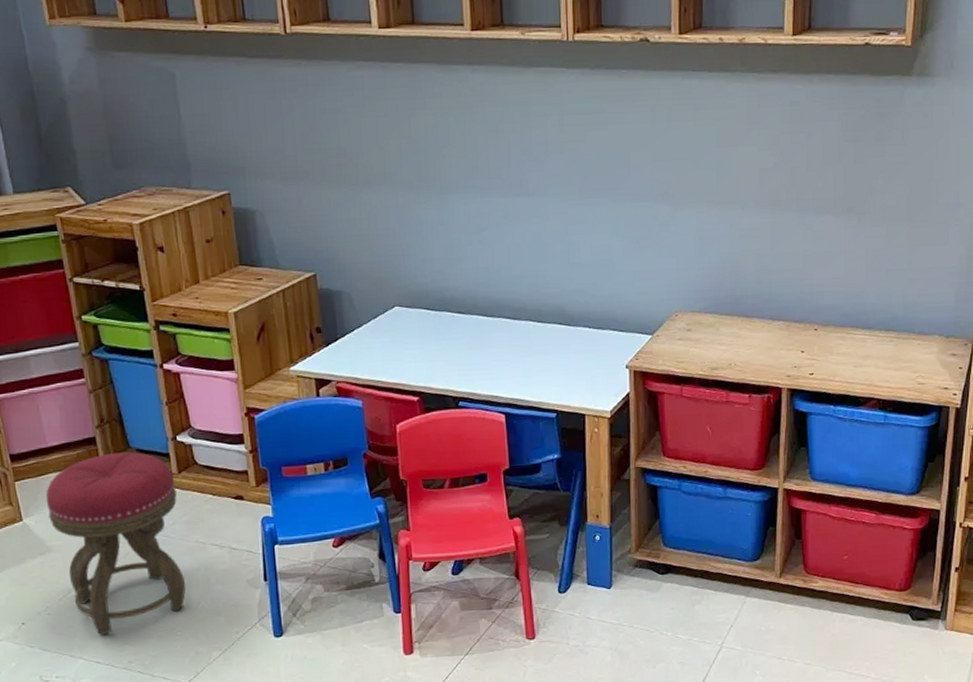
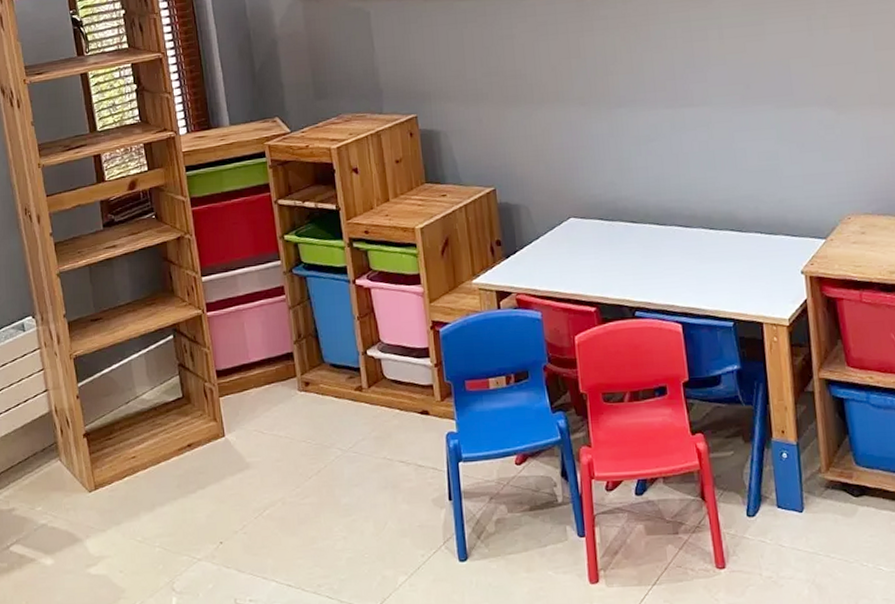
stool: present [45,452,186,635] -> none [246,367,374,556]

